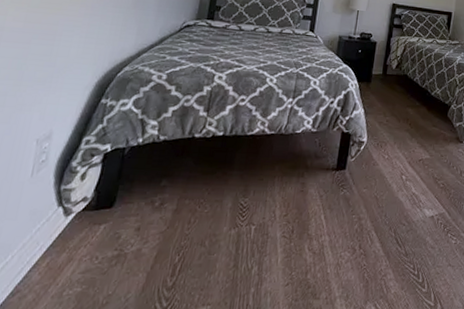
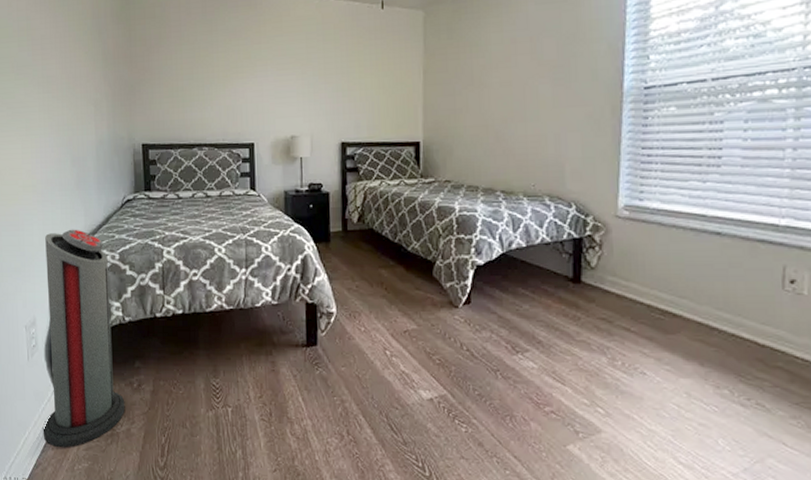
air purifier: none [30,45,154,272] -> present [43,229,125,448]

